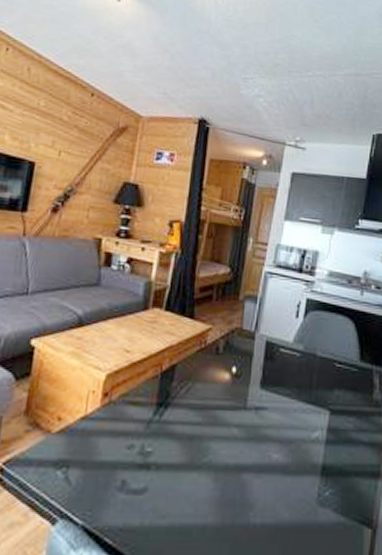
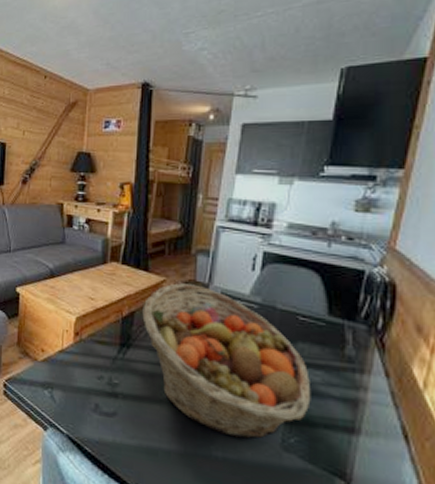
fruit basket: none [184,332,345,499] -> present [142,283,311,439]

